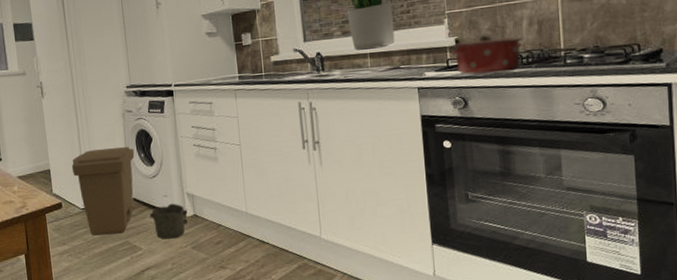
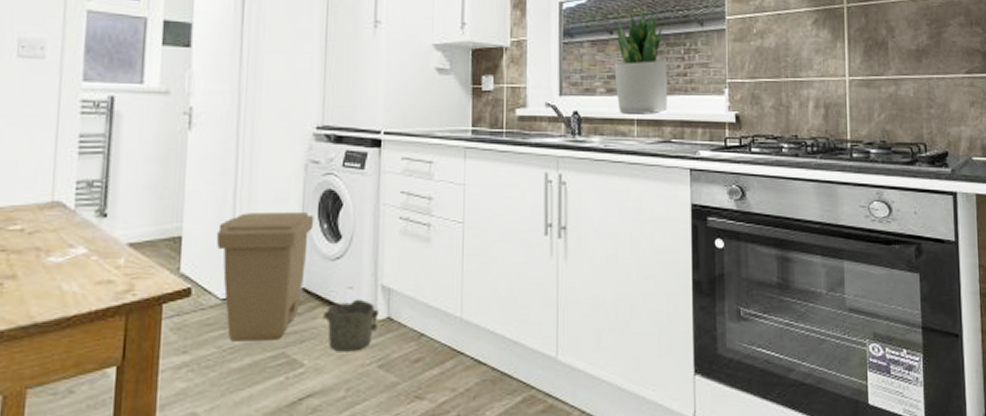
casserole: present [451,34,523,75] -> none [730,112,808,161]

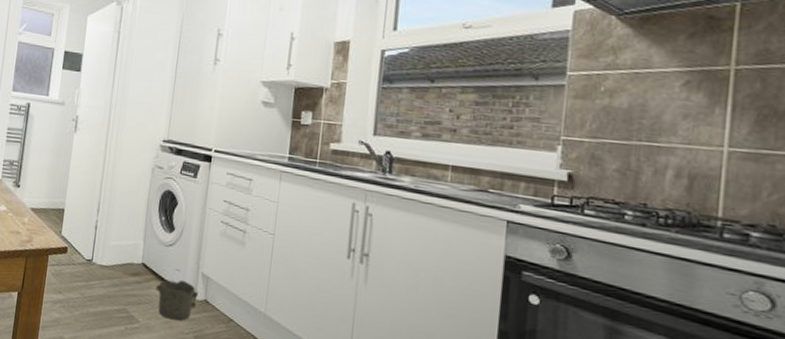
trash can: present [216,213,314,342] -> none [86,199,156,298]
planter: present [614,10,668,114] -> none [431,61,492,162]

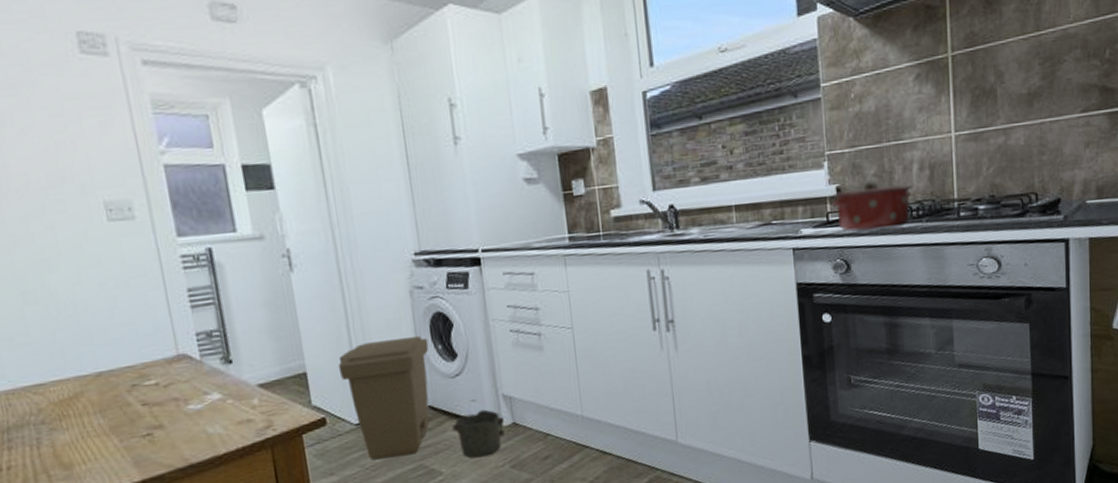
trash can: none [86,199,156,298] -> present [338,336,430,461]
casserole: none [559,175,663,231] -> present [831,180,913,232]

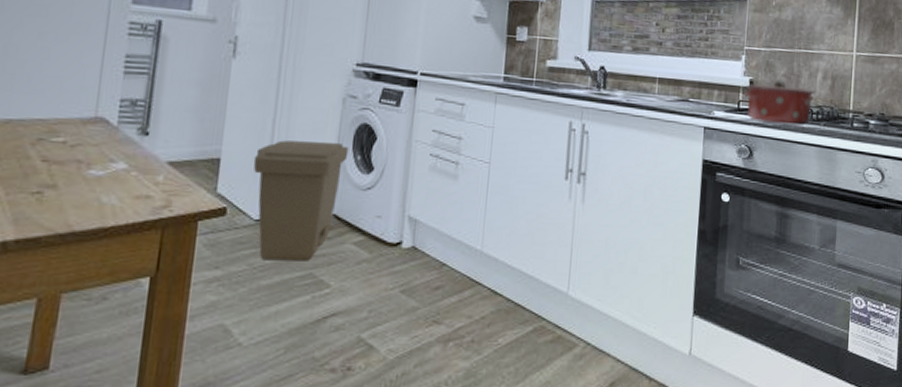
bucket: present [452,409,505,458] -> none [351,227,405,276]

